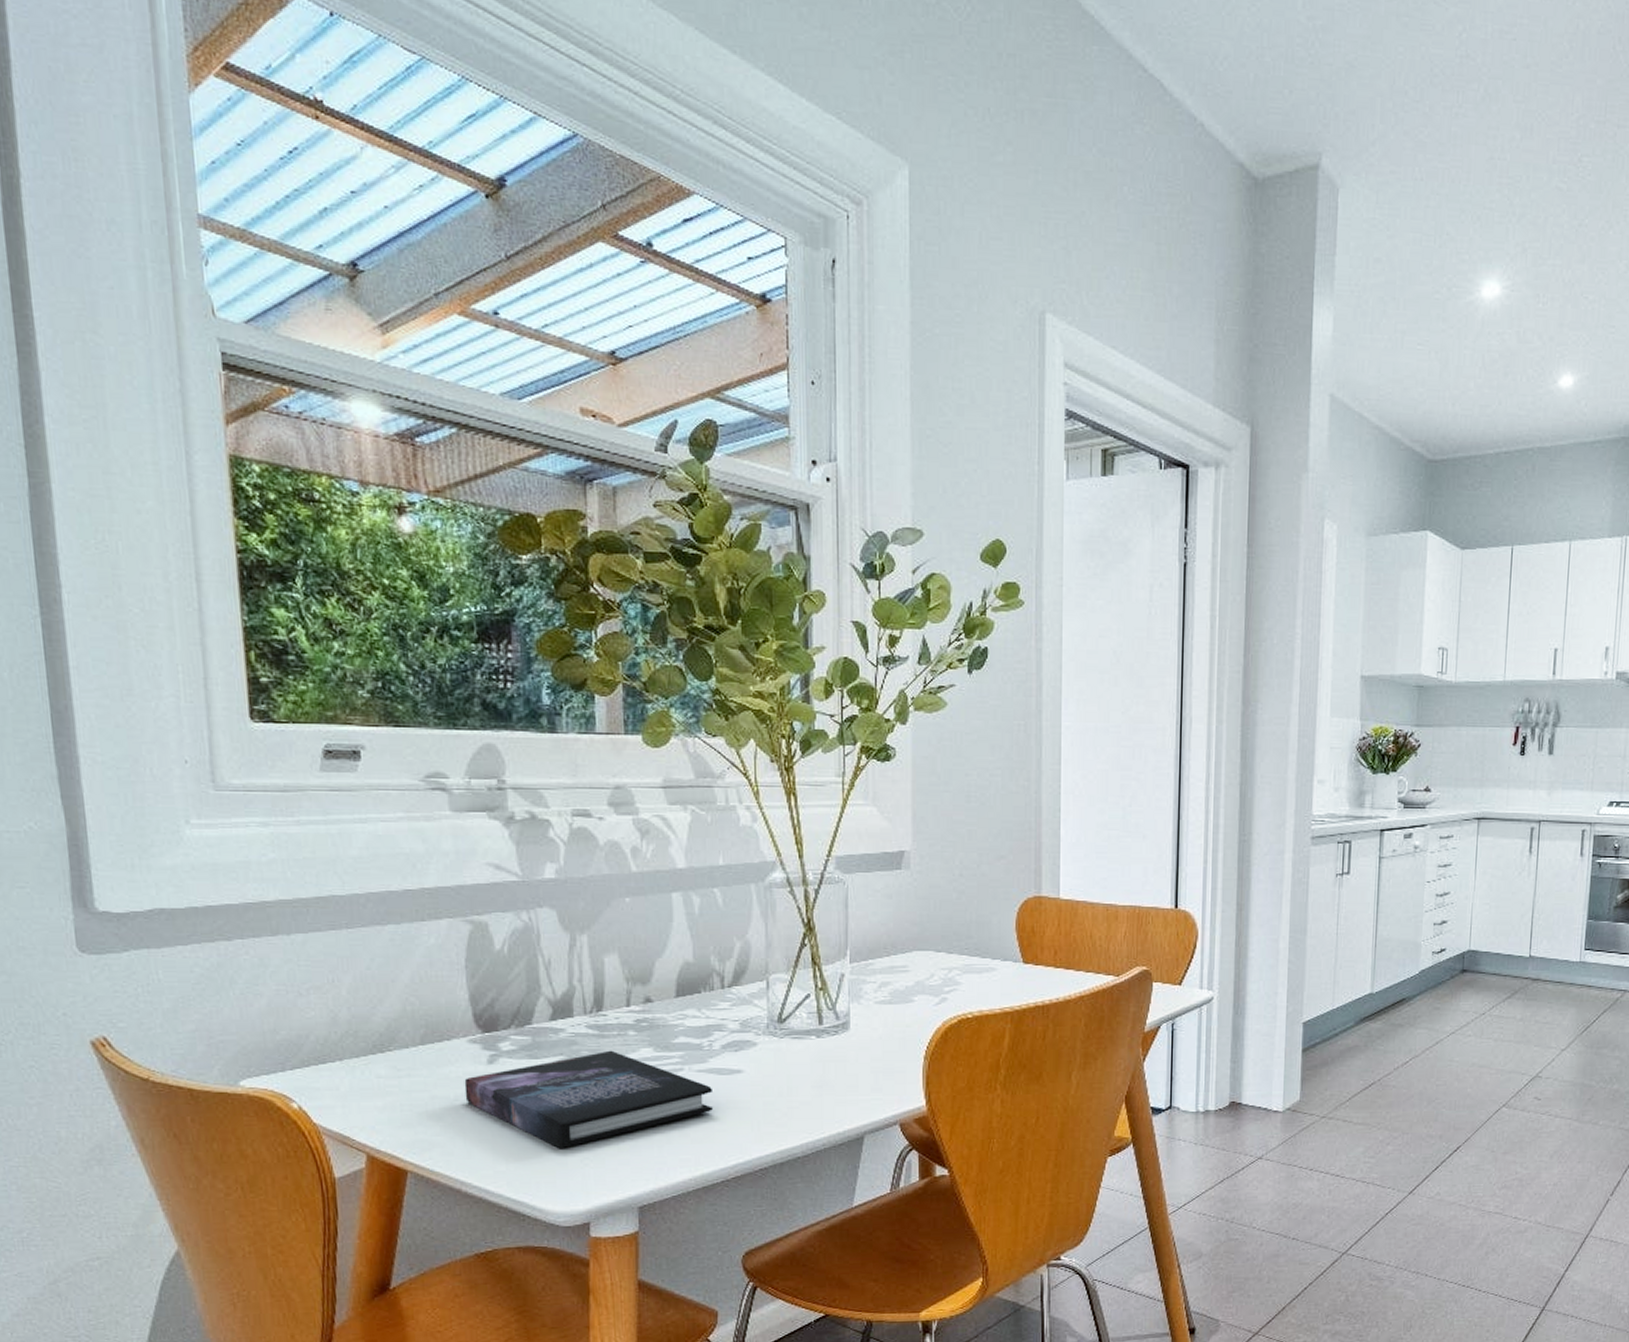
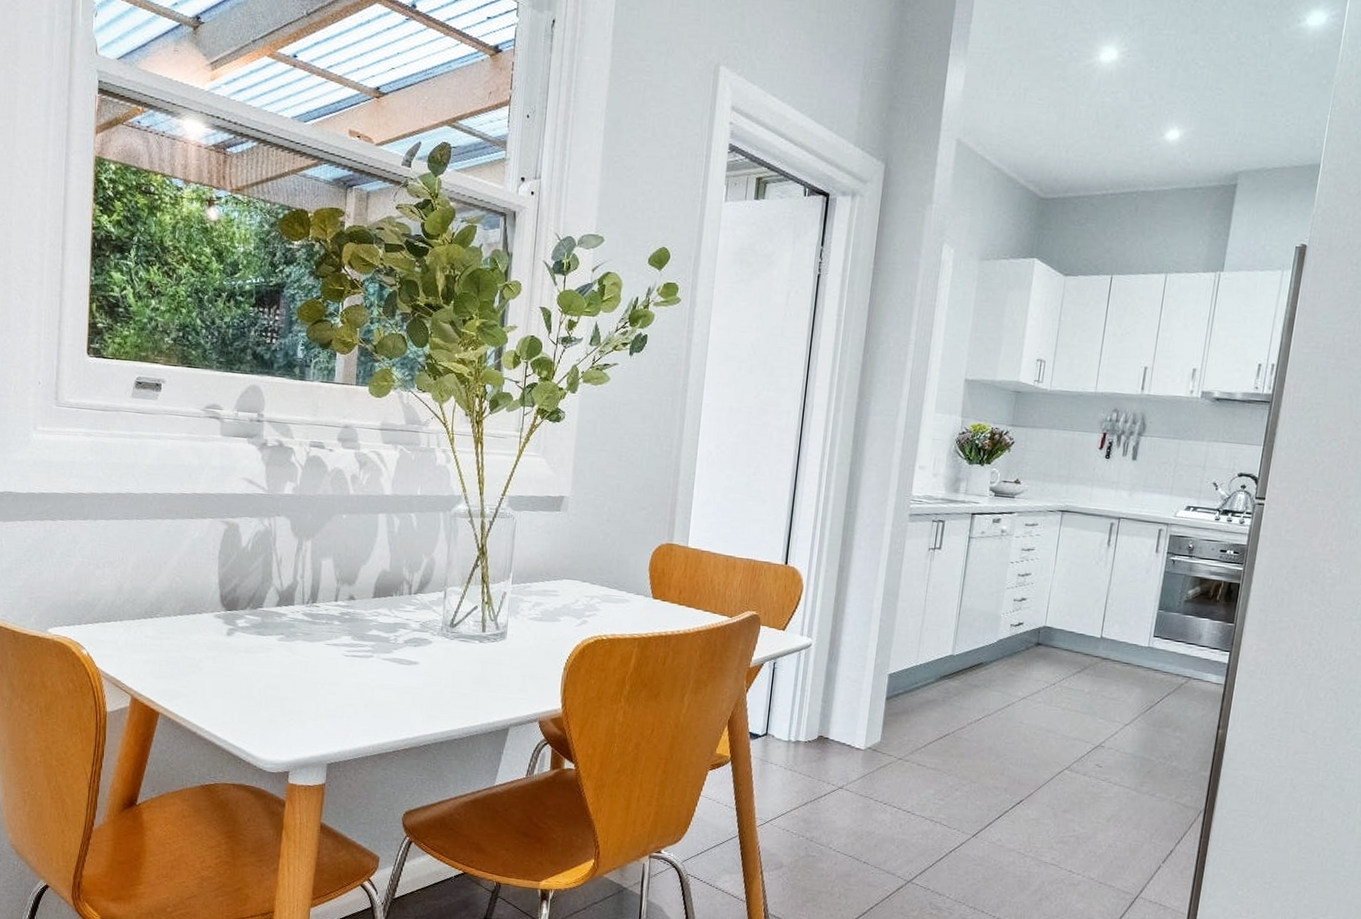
book: present [464,1050,713,1149] -> none [207,635,394,710]

